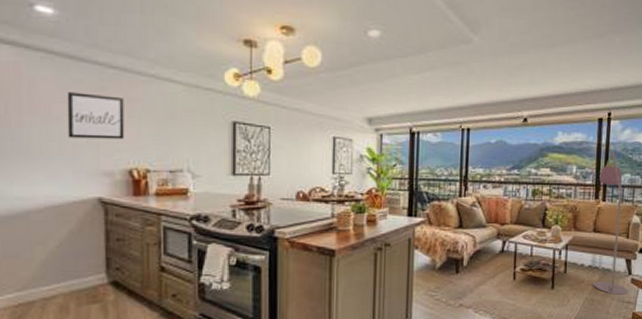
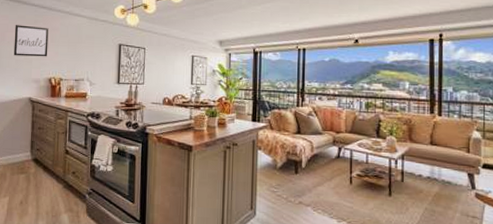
floor lamp: present [593,151,628,301] -> none [433,69,473,214]

